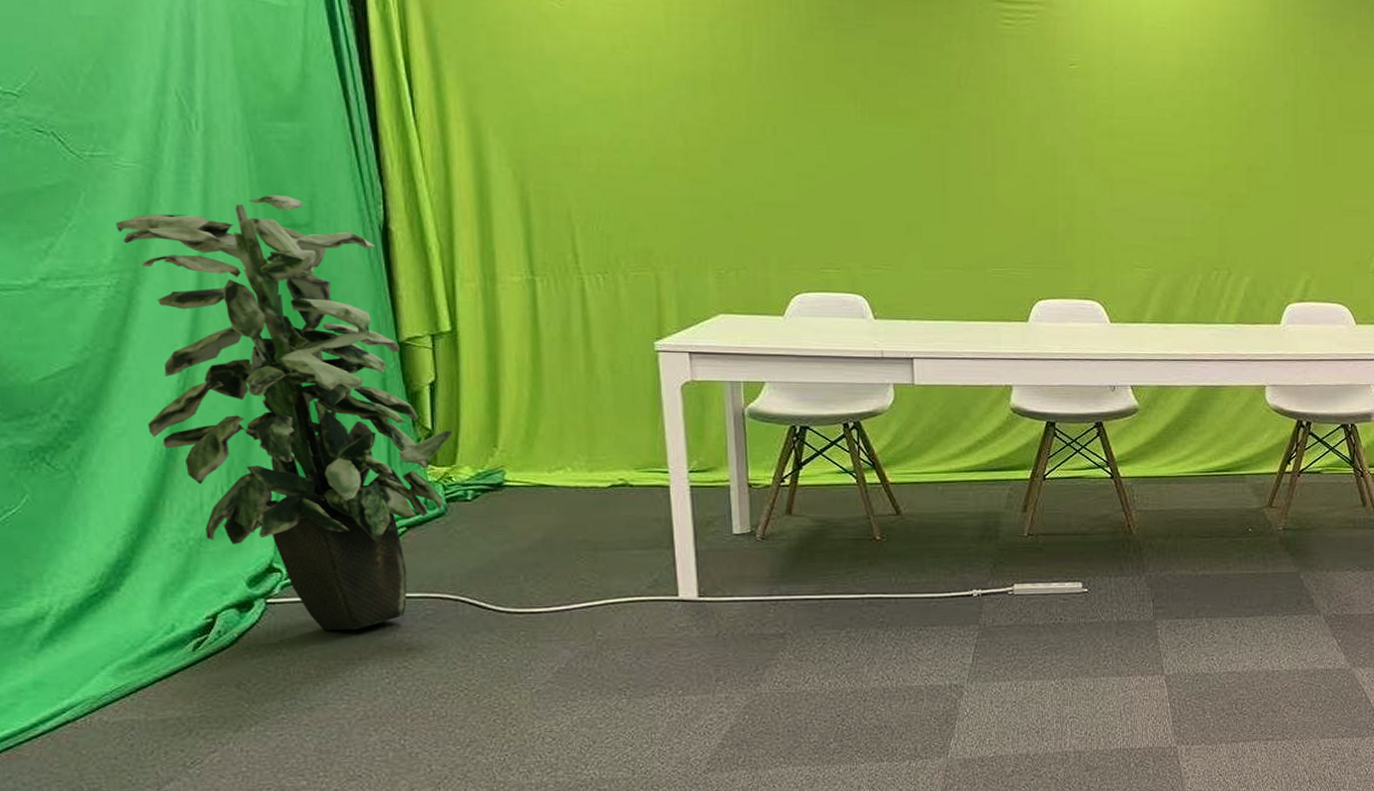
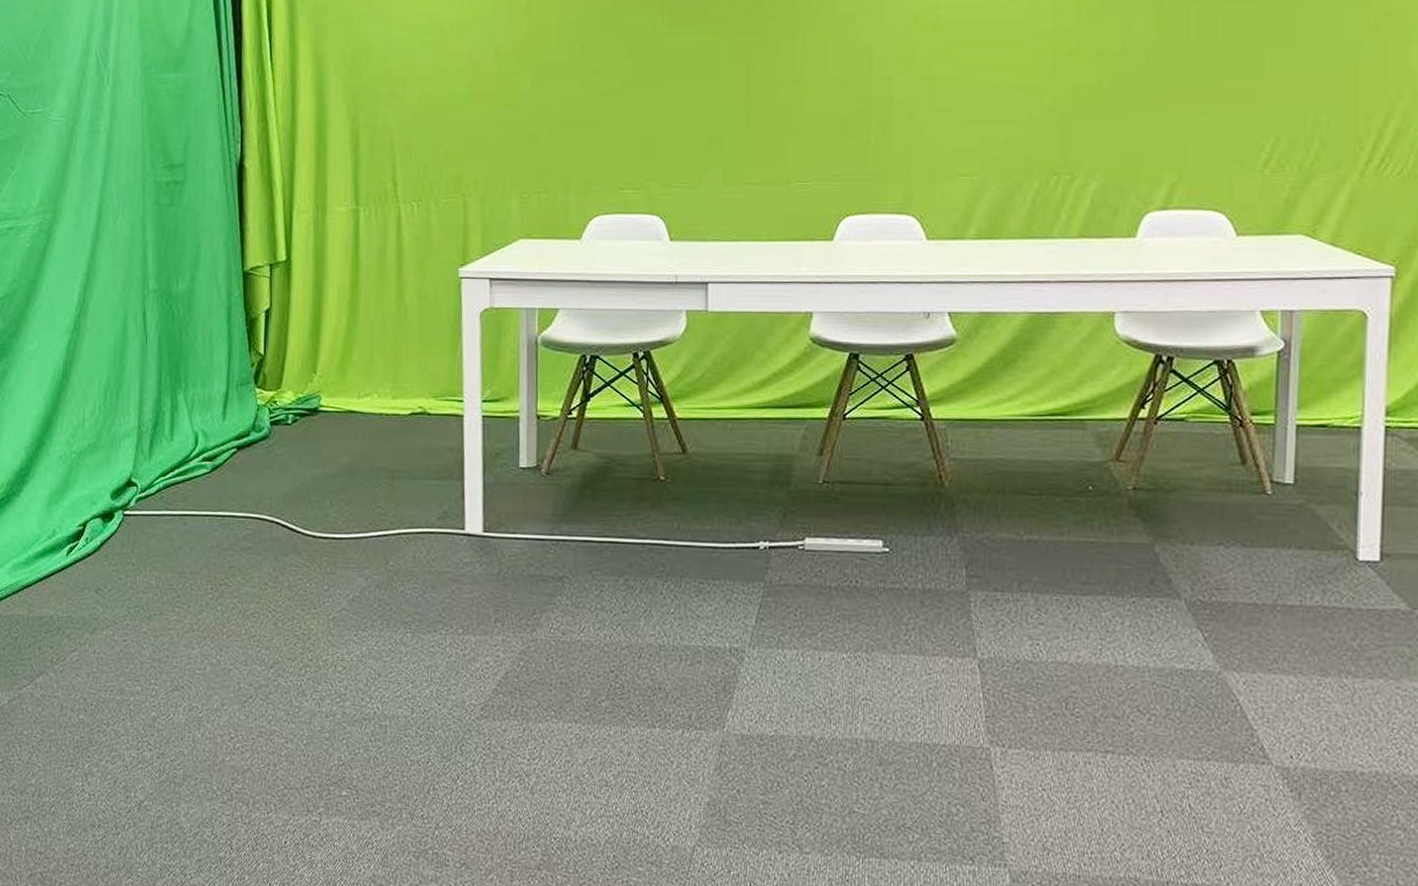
indoor plant: present [116,195,453,630] -> none [44,139,281,545]

